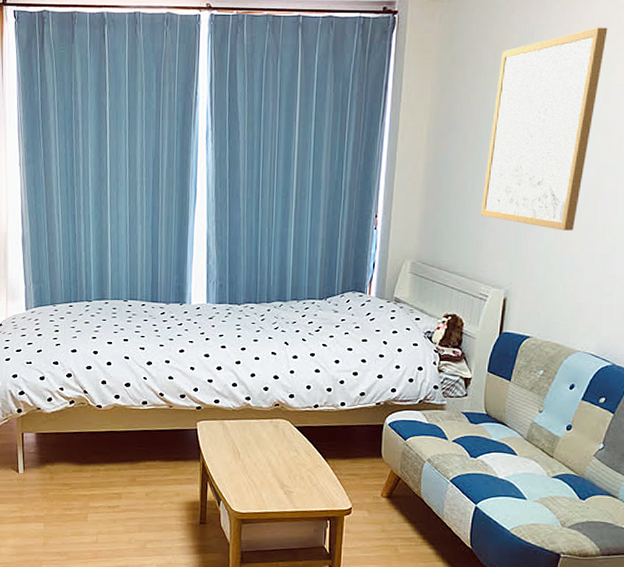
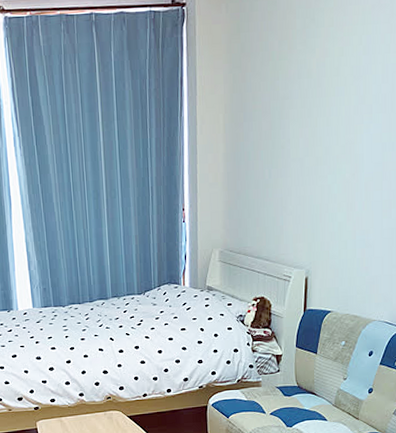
wall art: present [481,27,608,231] -> none [279,8,382,209]

